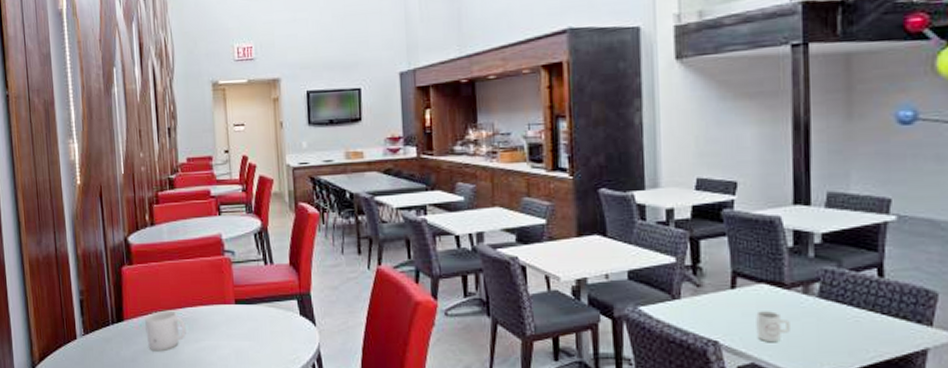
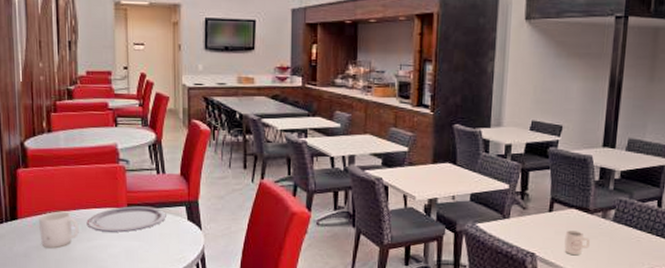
plate: none [193,302,277,332] -> present [86,206,166,233]

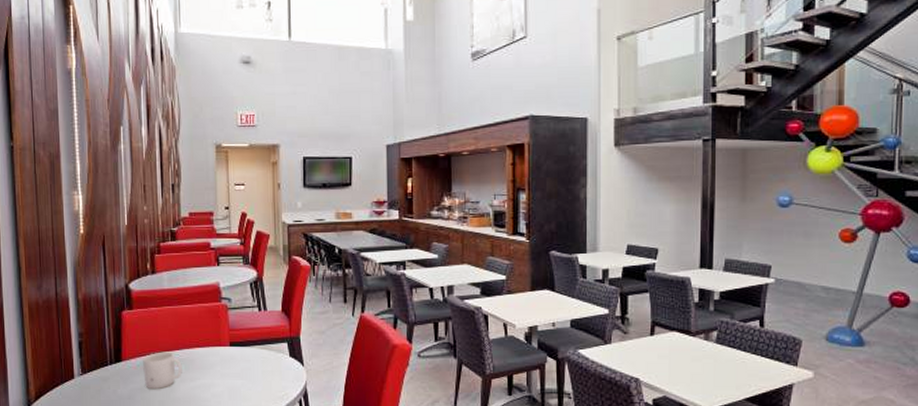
plate: present [86,206,166,233] -> none [190,344,269,371]
mug: present [564,230,590,256] -> none [668,354,694,380]

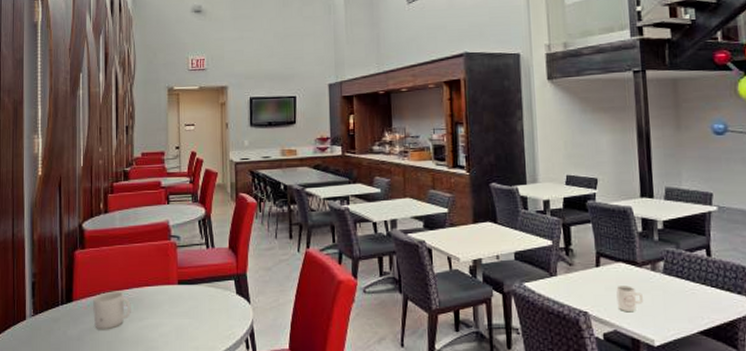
mug: none [668,354,694,380] -> present [616,286,643,313]

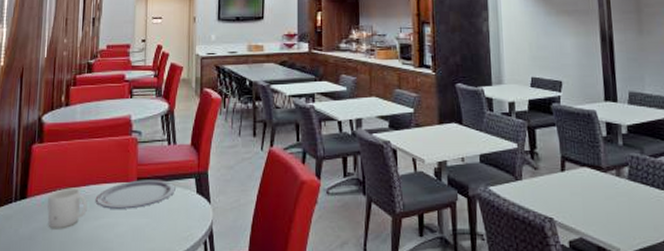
plate: none [138,282,216,310] -> present [95,180,176,209]
mug: present [616,286,643,313] -> none [581,191,608,219]

